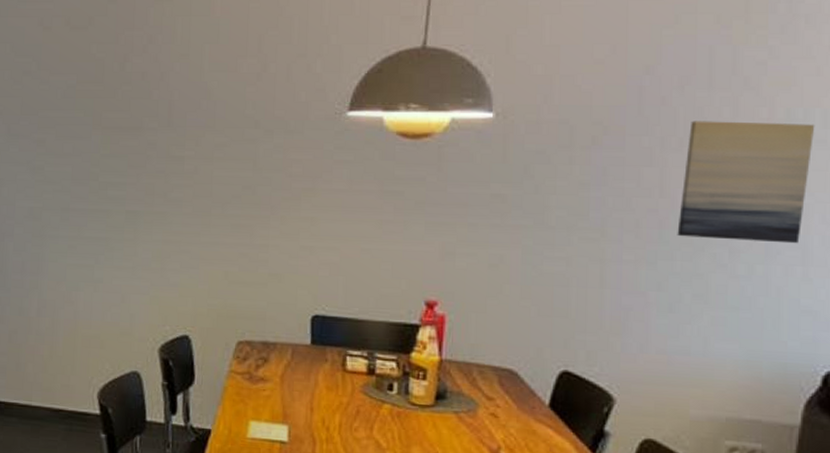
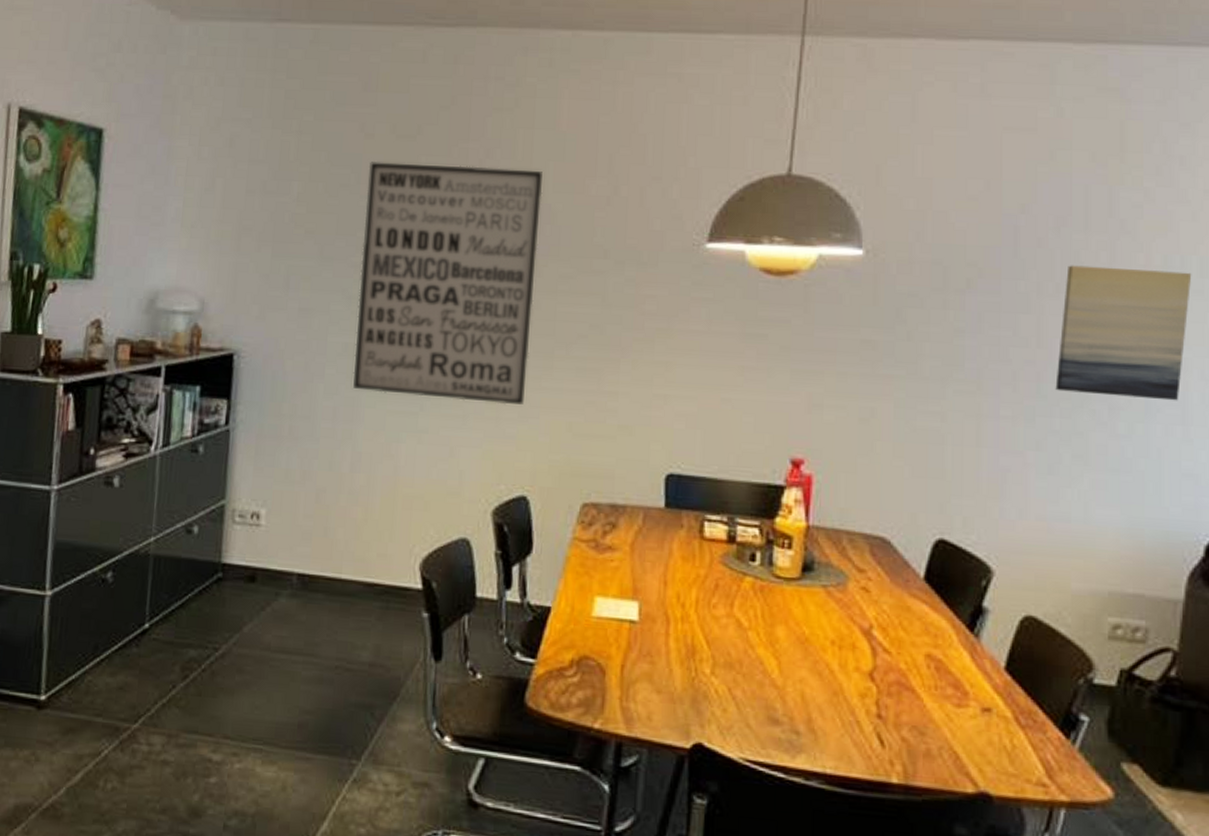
wall art: none [38,51,200,257] -> present [353,162,543,405]

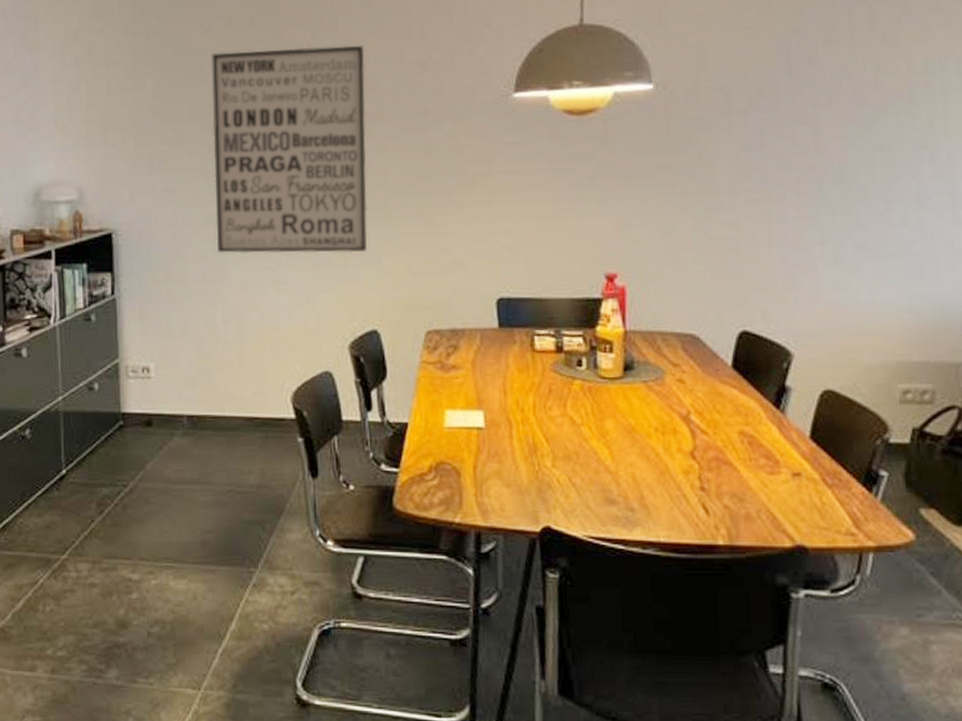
wall art: present [1055,265,1192,401] -> none [835,73,951,191]

